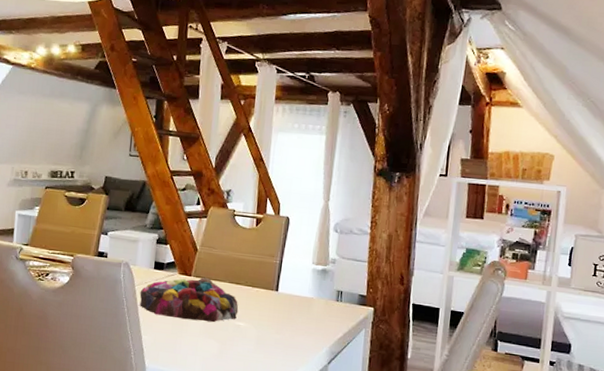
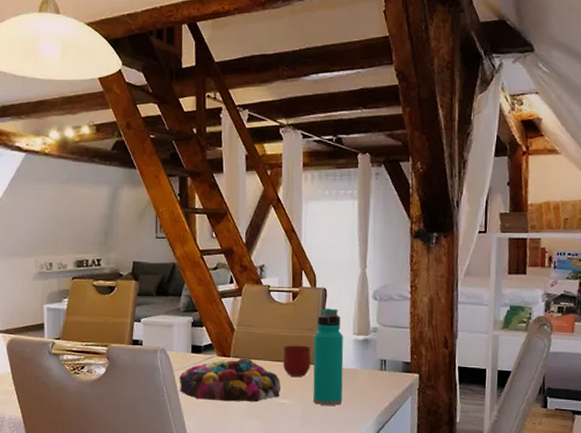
mug: none [242,269,270,301] -> present [283,345,311,377]
water bottle: none [268,236,303,332] -> present [312,308,344,405]

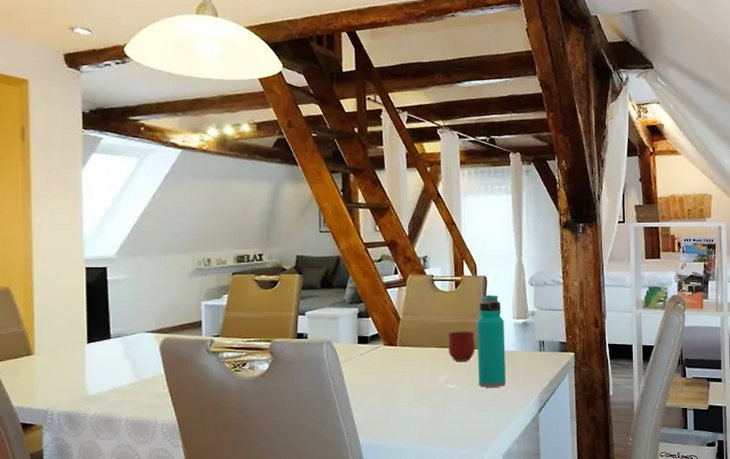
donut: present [179,357,281,403] -> none [346,345,448,390]

